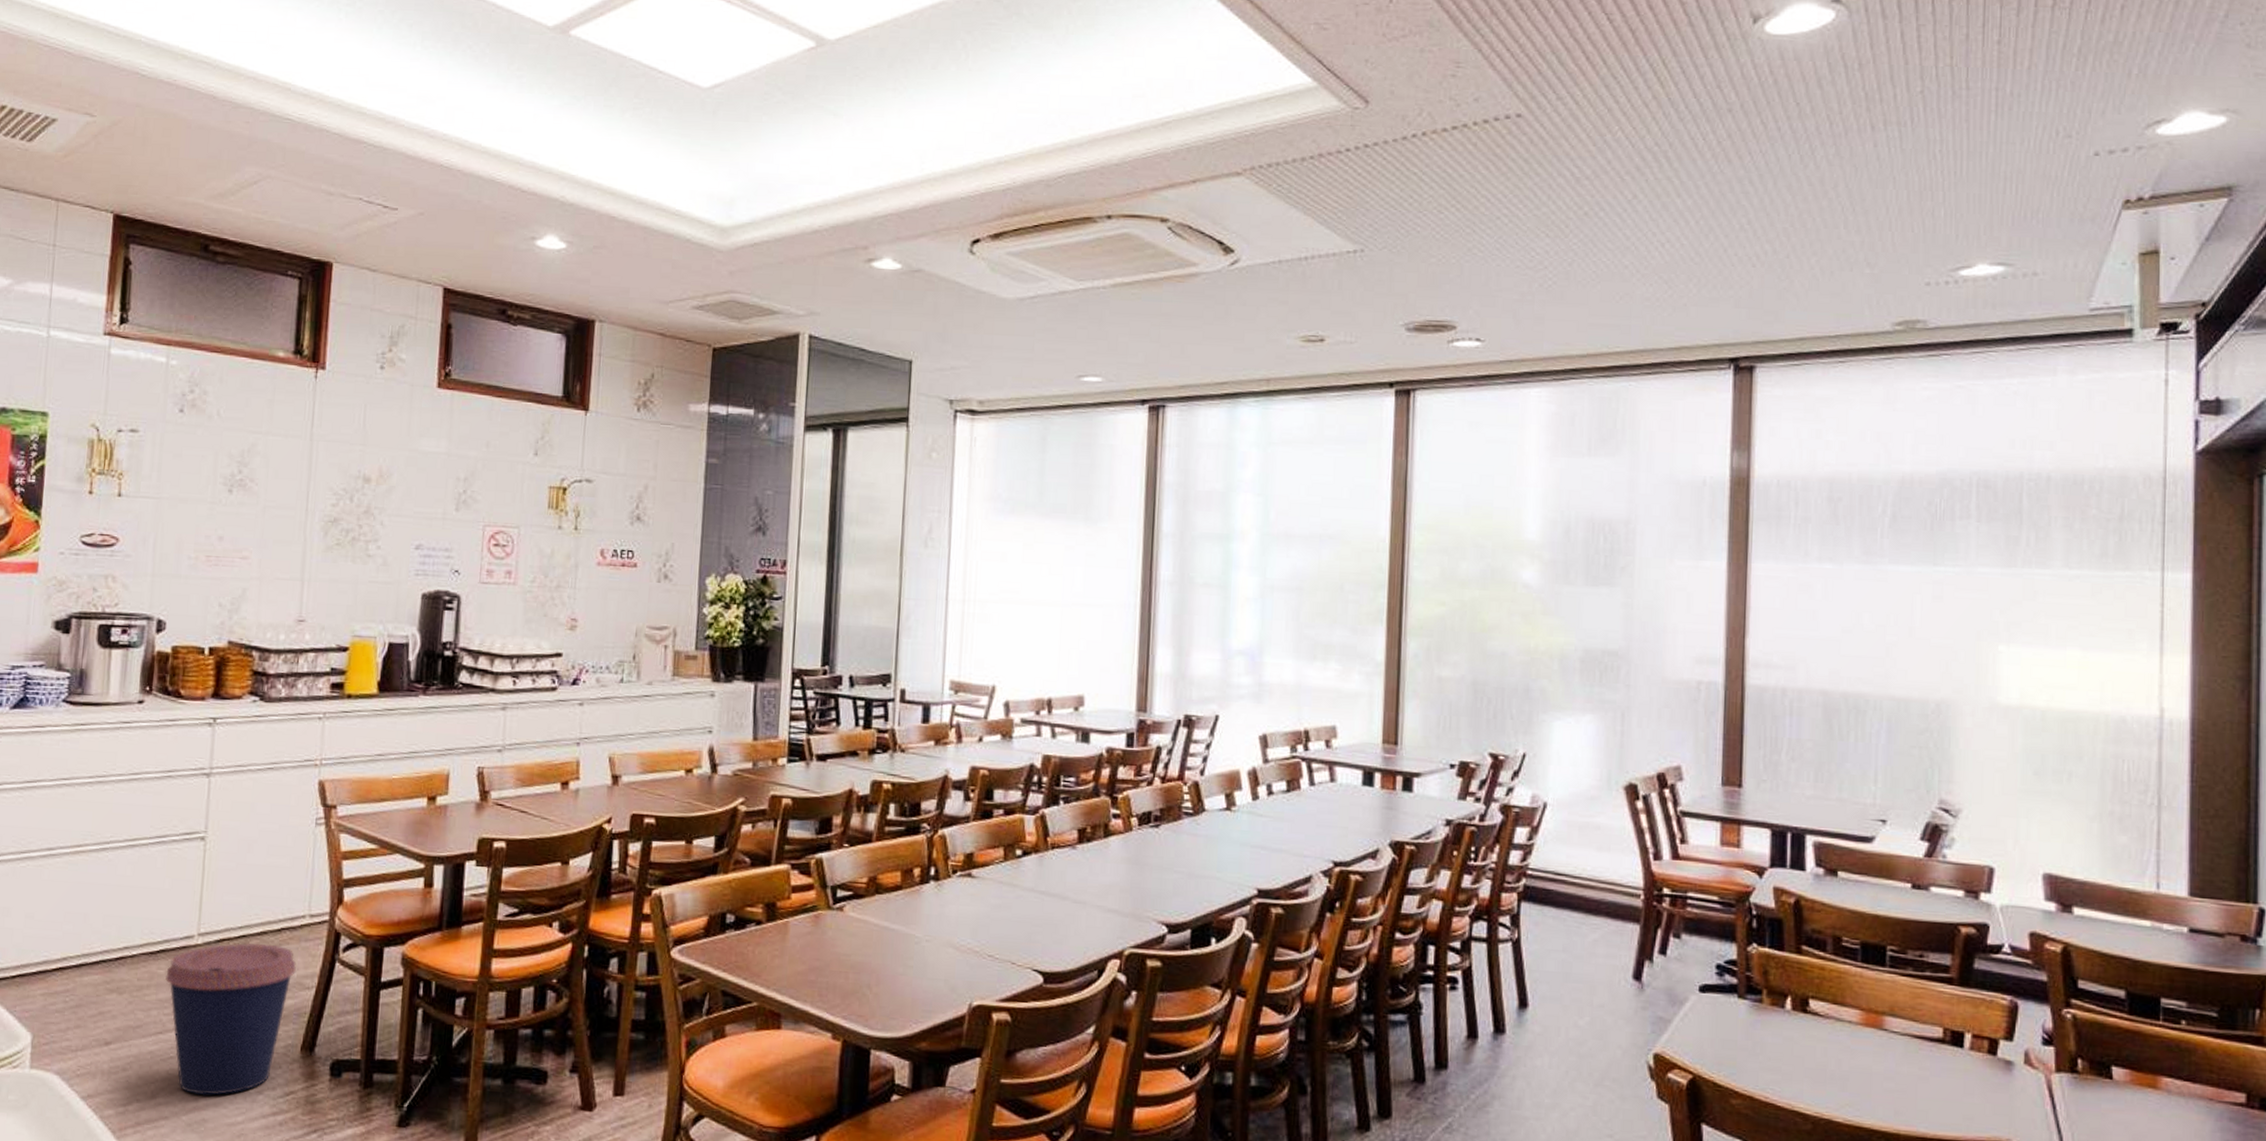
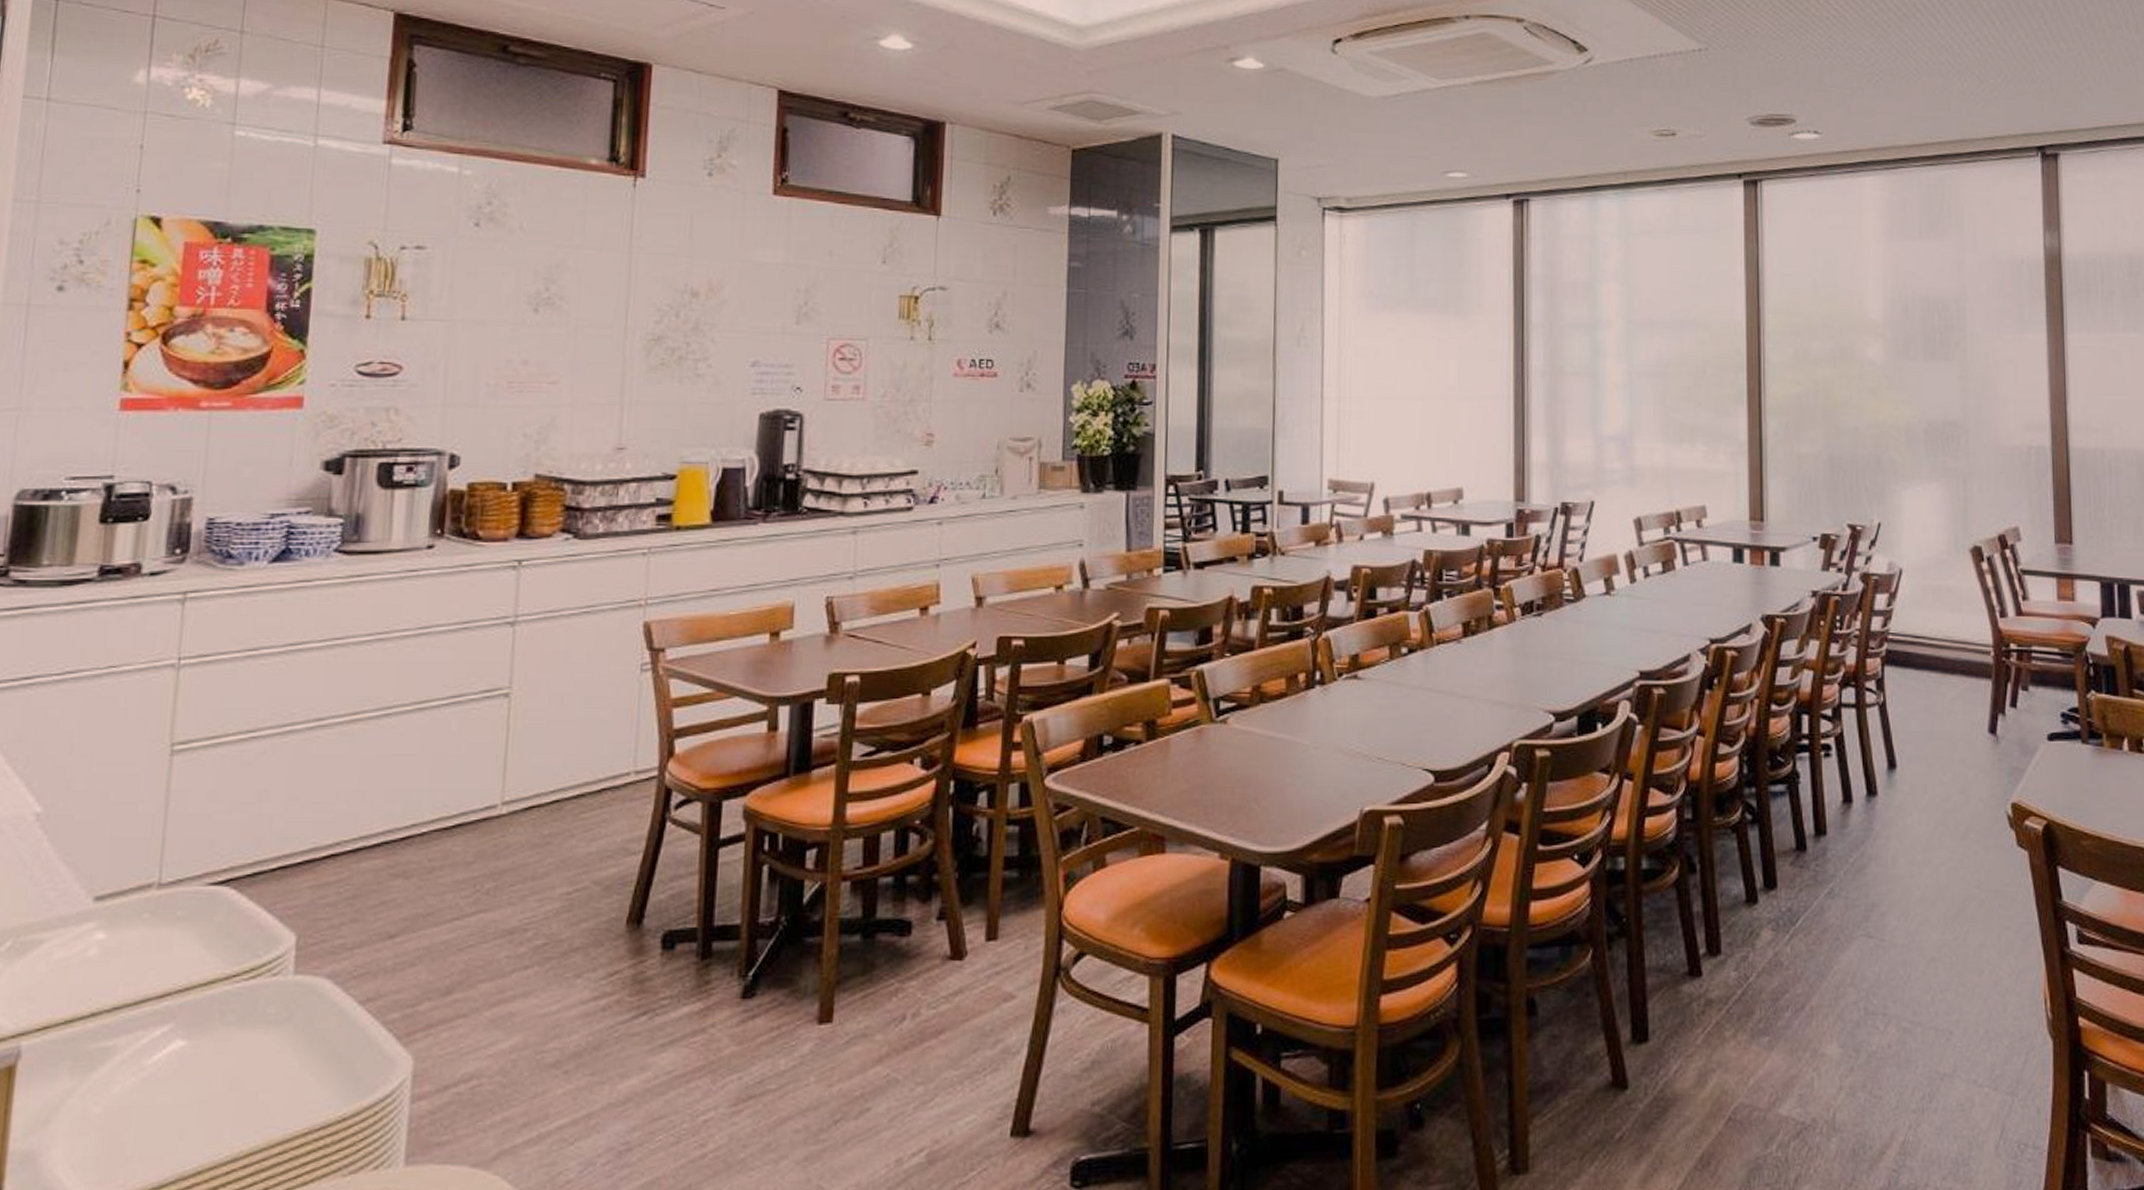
coffee cup: present [165,942,296,1096] -> none [463,807,620,986]

